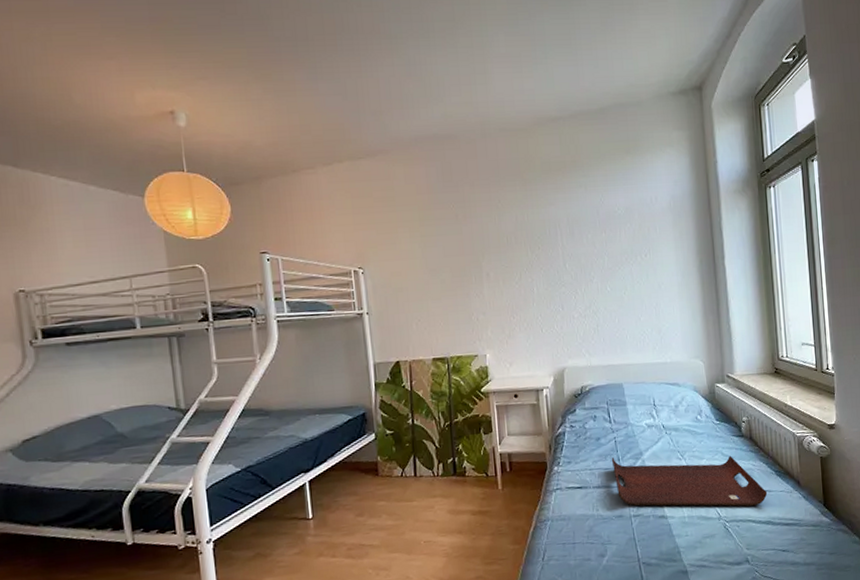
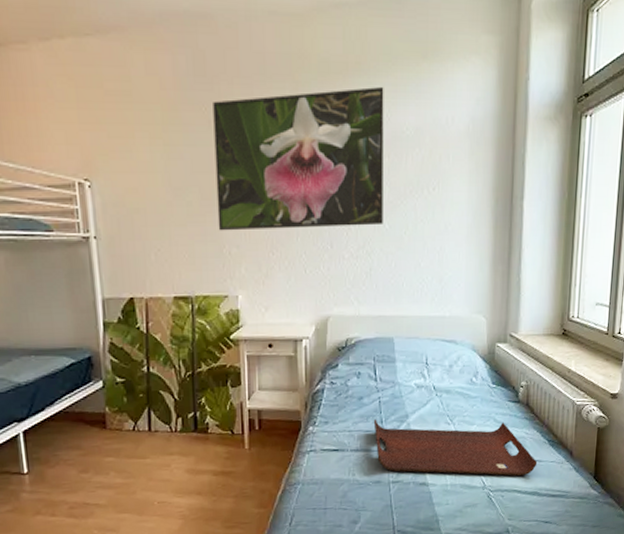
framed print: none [459,177,605,302] -> present [213,86,384,231]

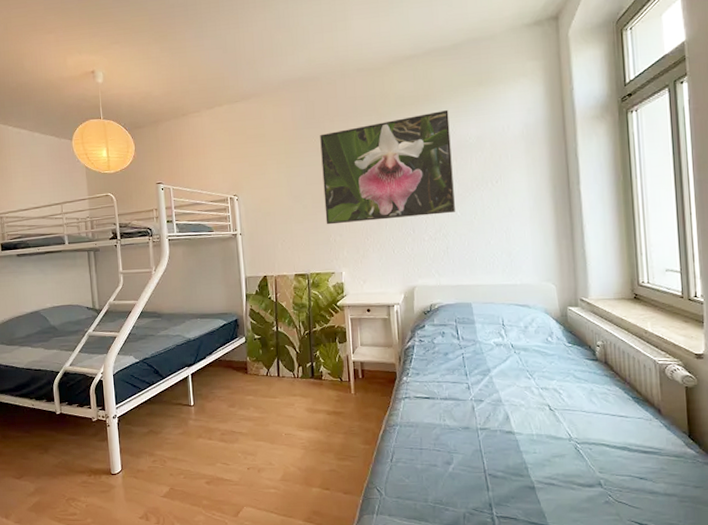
serving tray: present [373,419,538,477] -> none [459,372,624,431]

